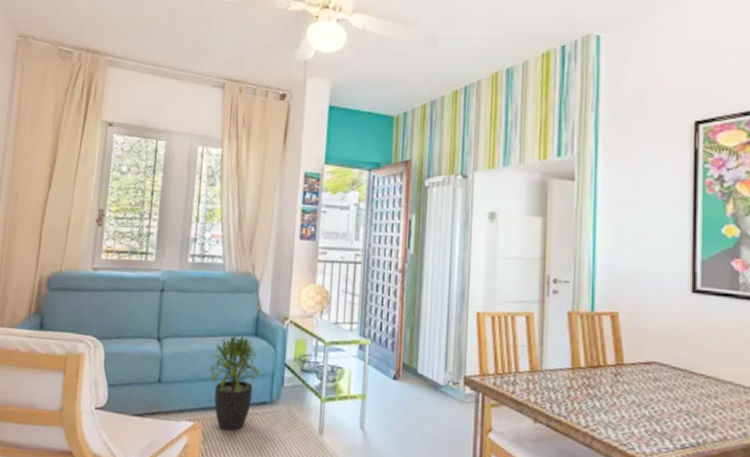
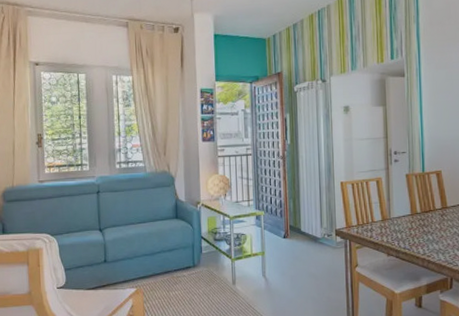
potted plant: present [208,334,261,431] -> none [142,219,183,292]

